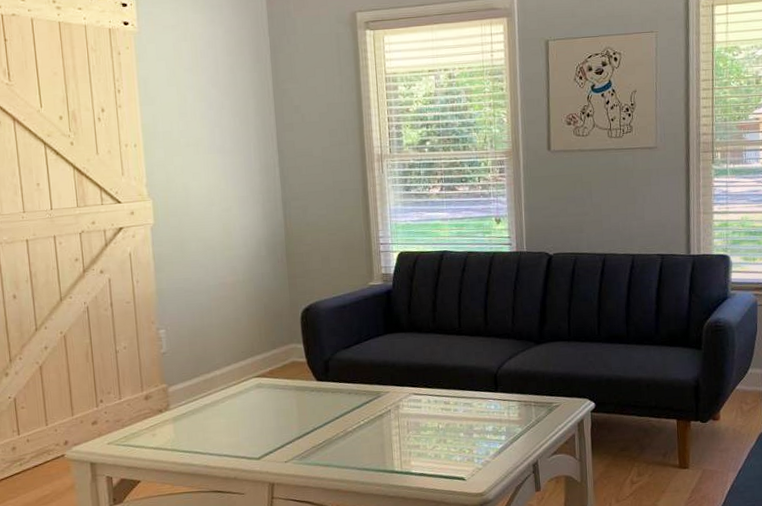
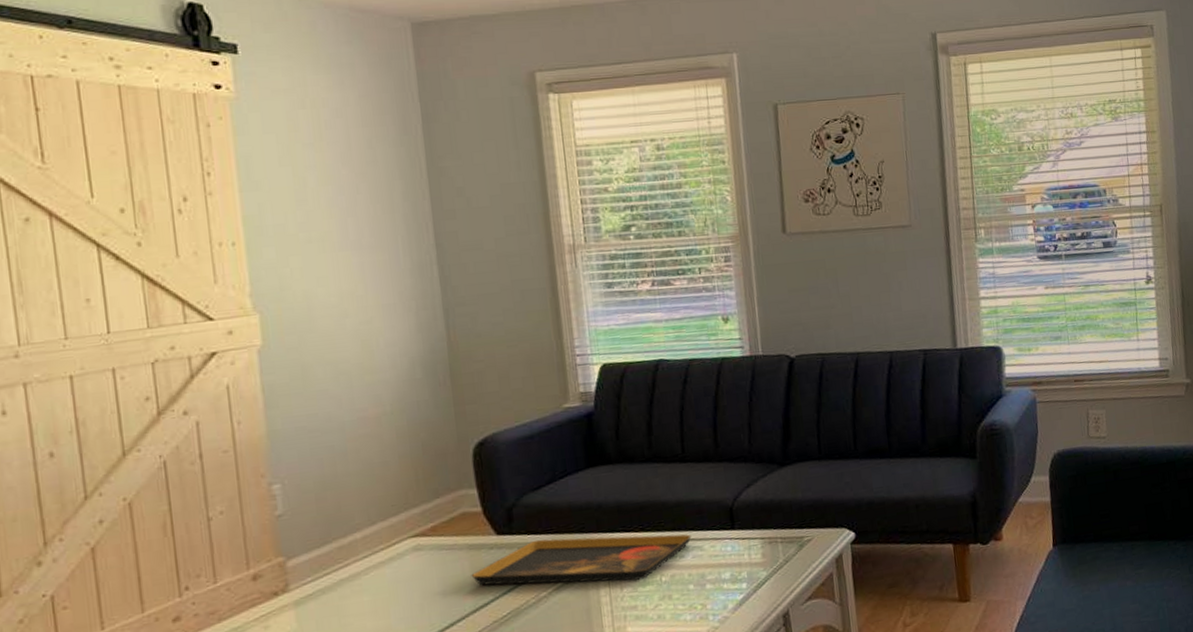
decorative tray: none [297,387,464,426] -> present [471,534,692,586]

